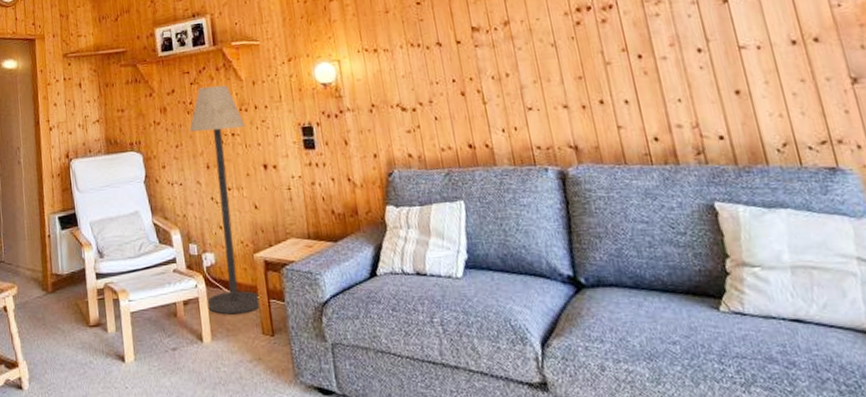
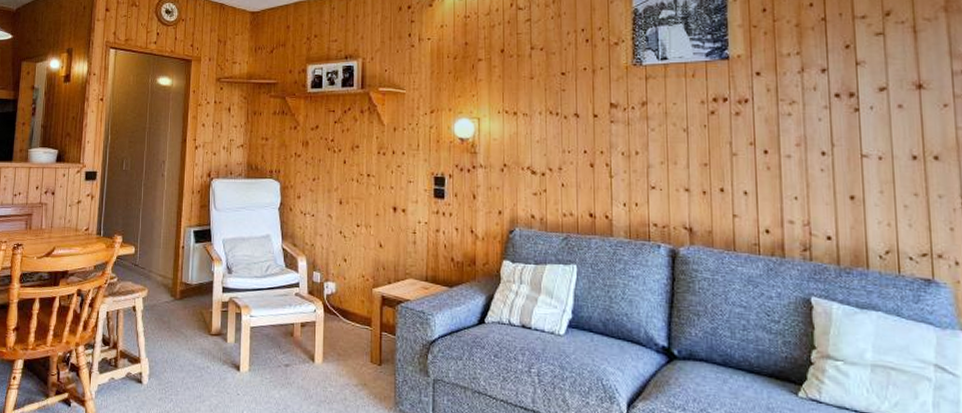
floor lamp: present [189,85,260,315] -> none [322,127,381,342]

